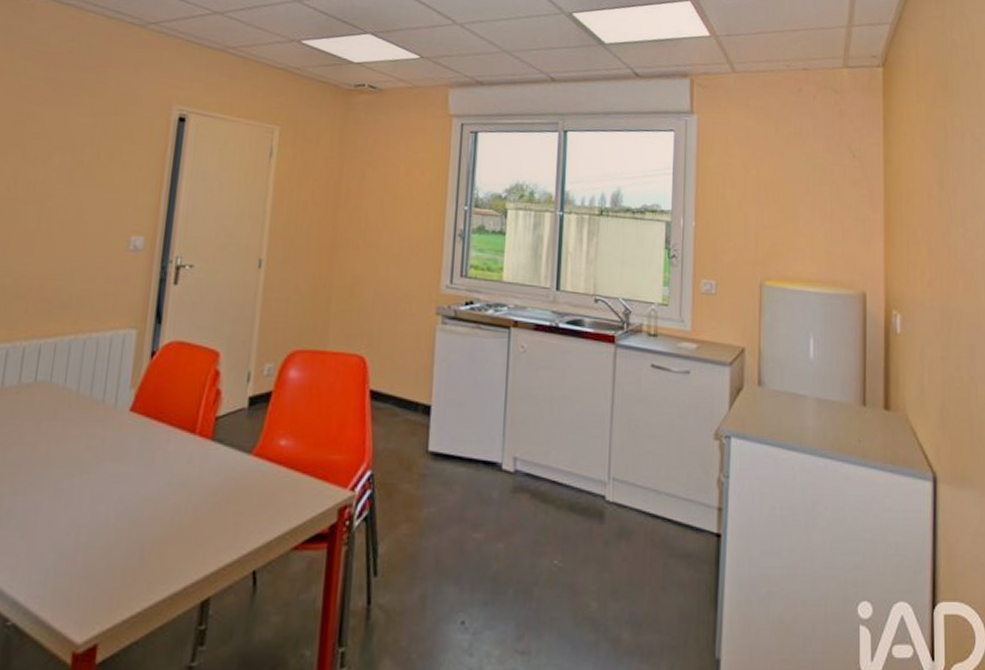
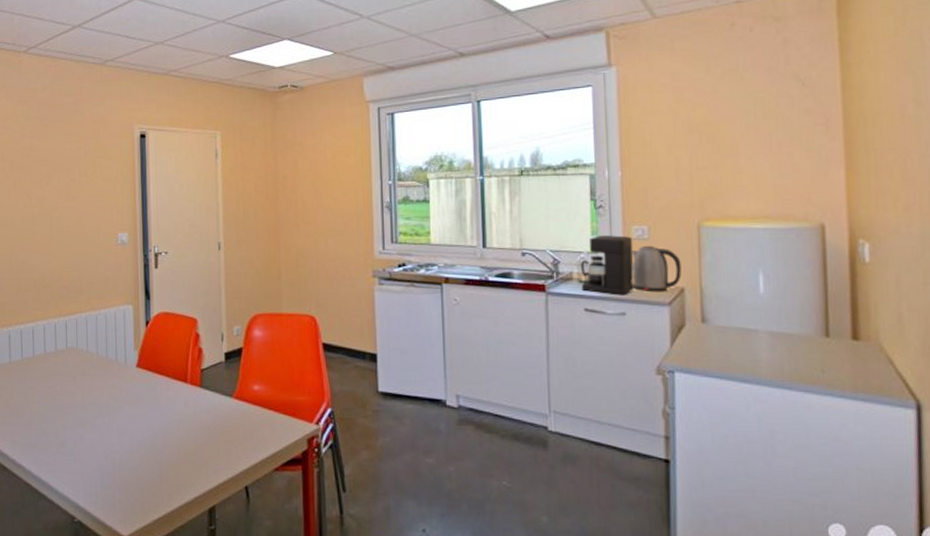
coffee maker: none [649,287,702,352] -> present [580,235,634,295]
kettle: none [698,301,743,352] -> present [632,245,682,292]

